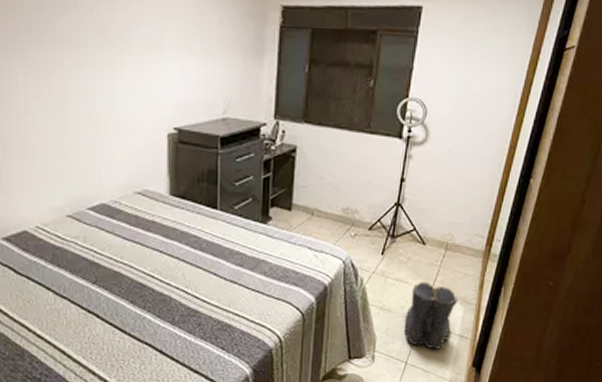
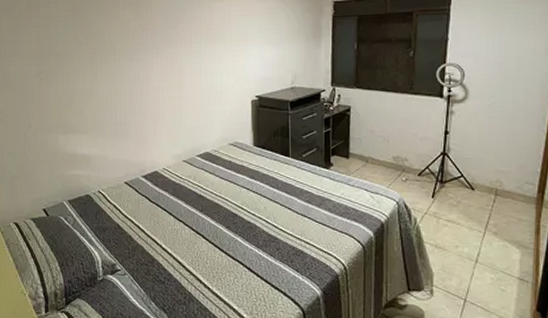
boots: present [403,281,458,350] -> none [459,224,514,290]

